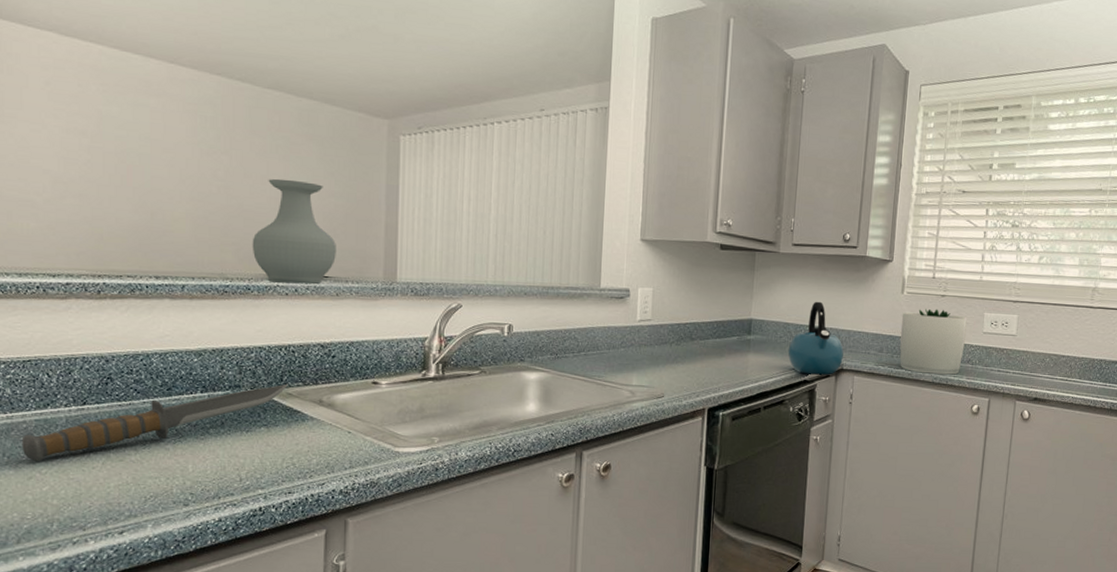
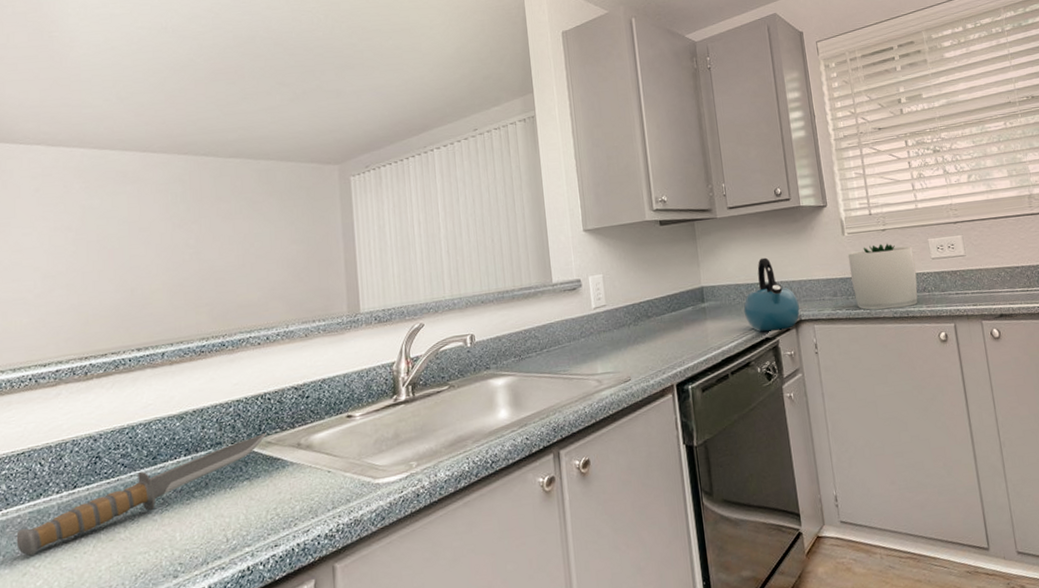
vase: present [252,178,336,285] -> none [224,234,302,335]

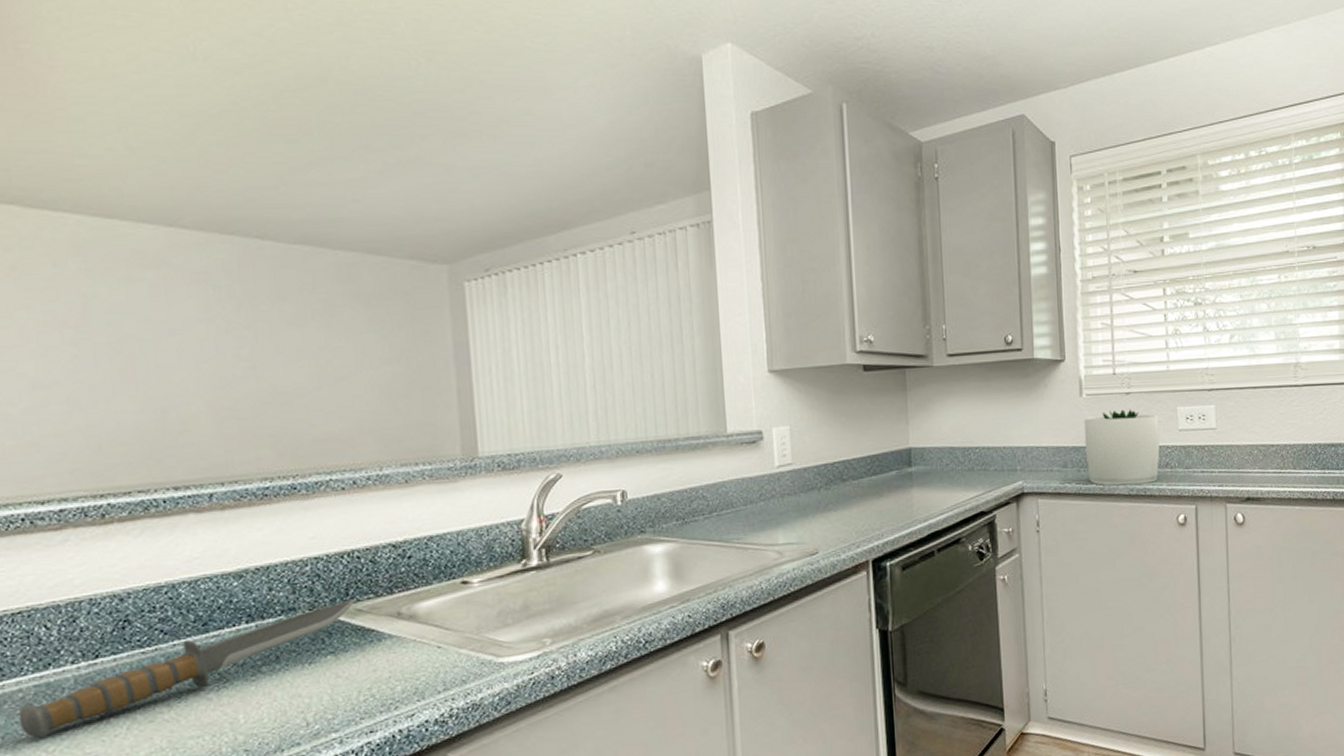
kettle: present [744,257,800,332] -> none [958,417,1023,505]

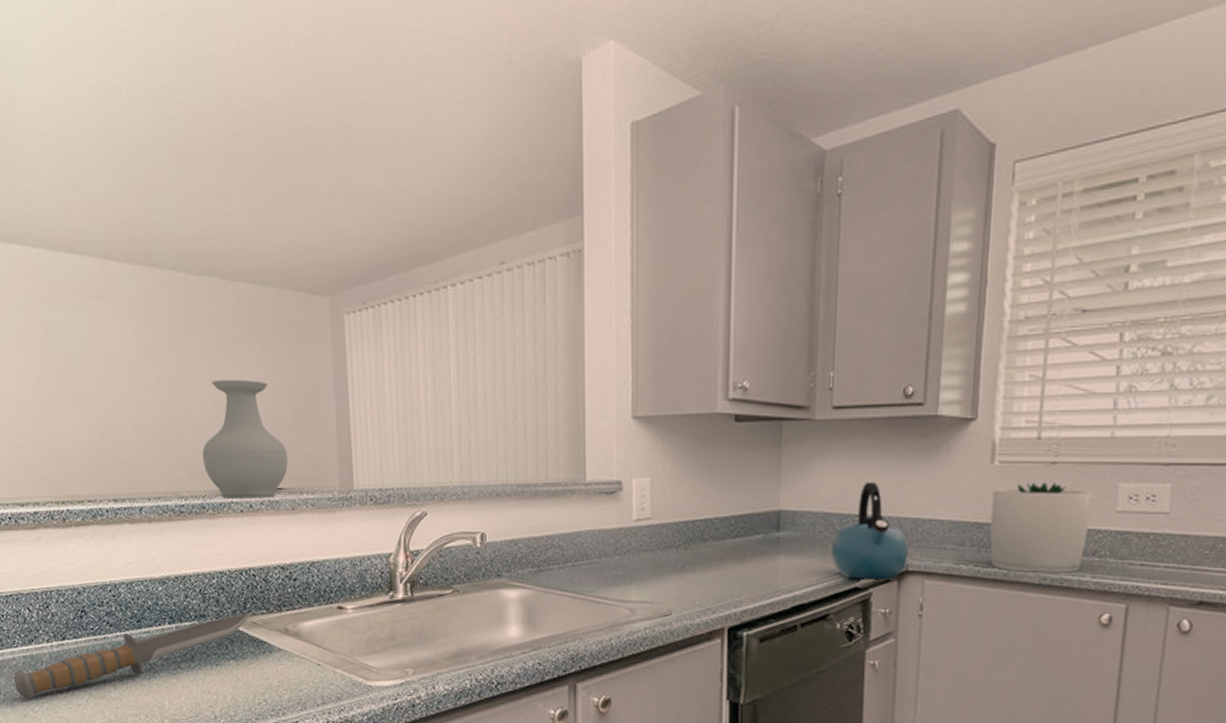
vase: none [292,349,400,477] -> present [202,379,288,499]
kettle: none [958,417,1023,505] -> present [832,481,909,581]

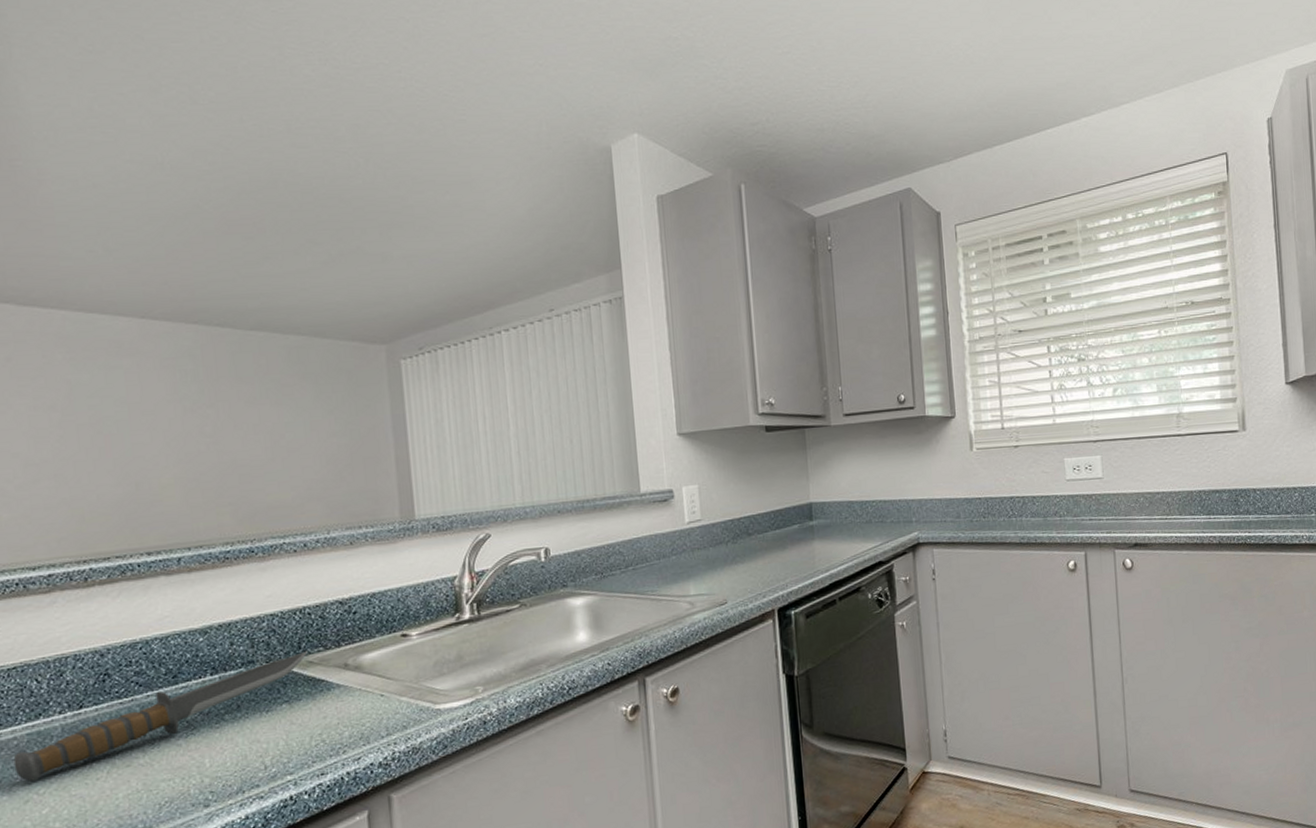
vase: present [202,379,288,499] -> none [250,424,345,540]
kettle: present [832,481,909,581] -> none [857,472,918,555]
planter: present [989,482,1091,574] -> none [974,461,1049,535]

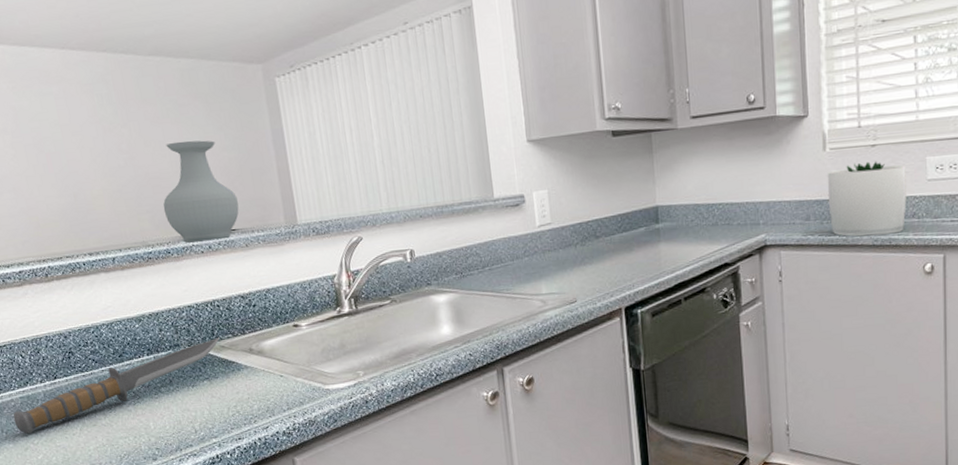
vase: none [250,424,345,540] -> present [163,140,239,243]
planter: none [974,461,1049,535] -> present [827,161,907,237]

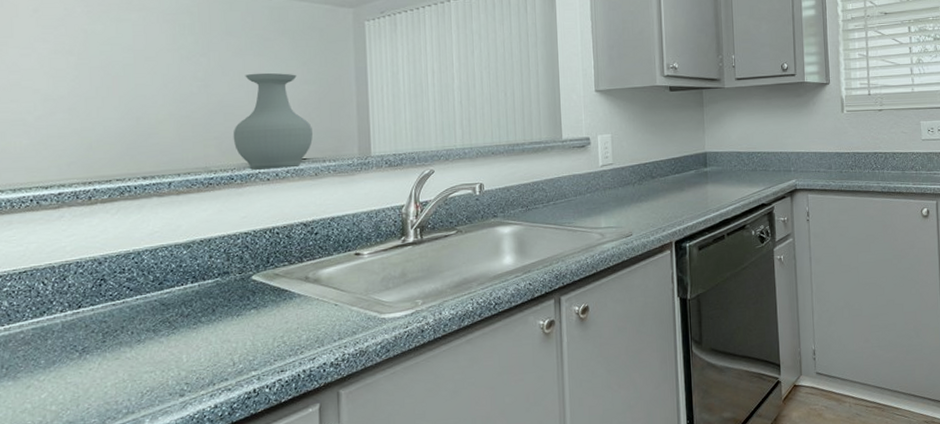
knife: present [13,337,220,435] -> none [19,264,275,371]
planter: present [827,161,907,237] -> none [844,122,907,185]

